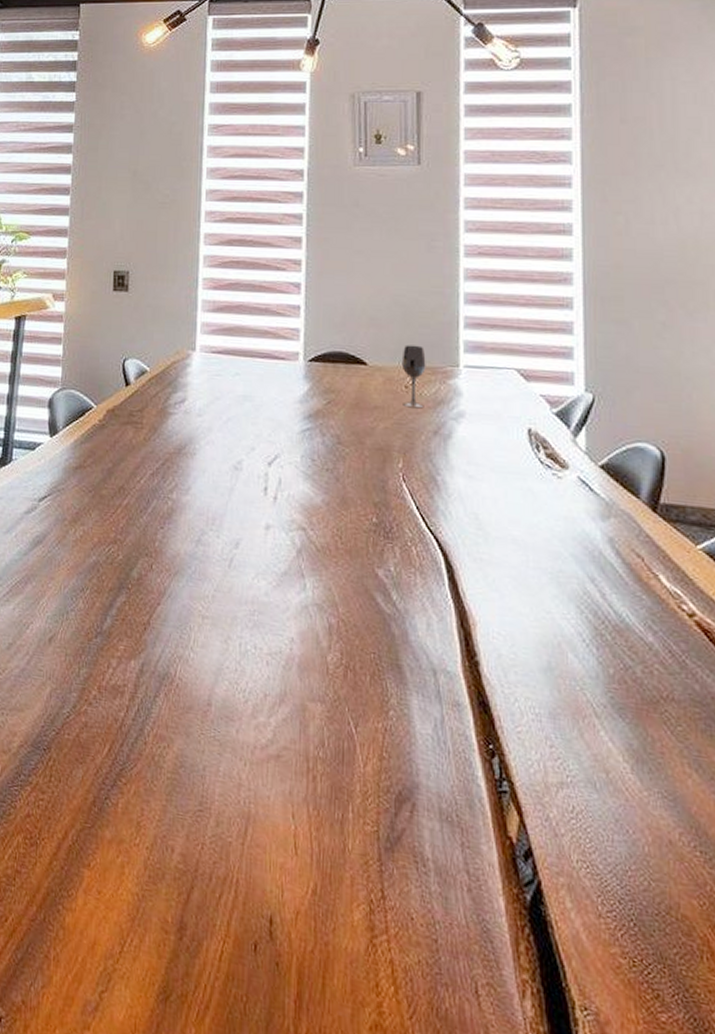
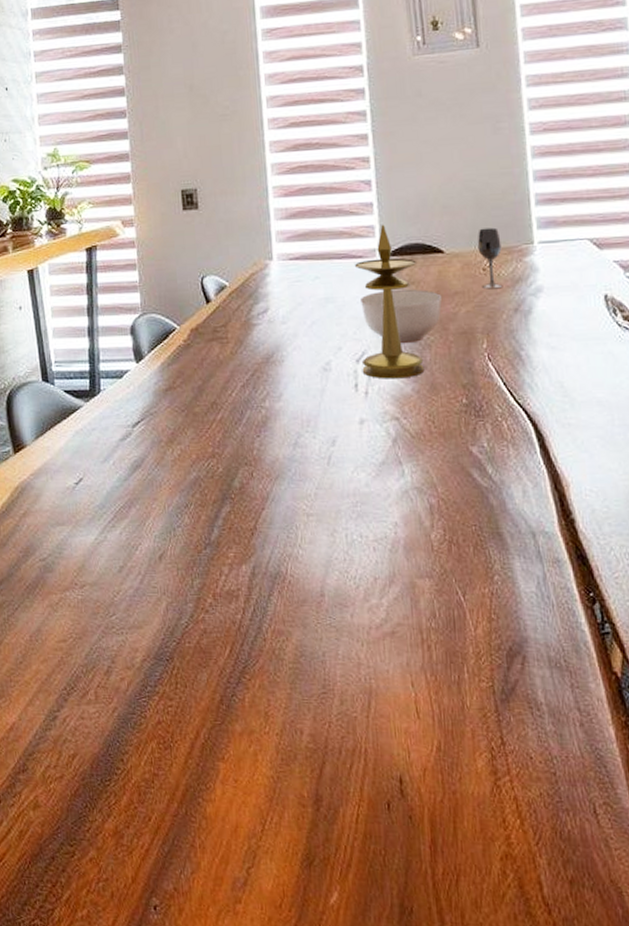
candlestick: none [273,328,339,489] -> present [355,224,425,379]
bowl: none [279,396,362,453] -> present [361,289,443,344]

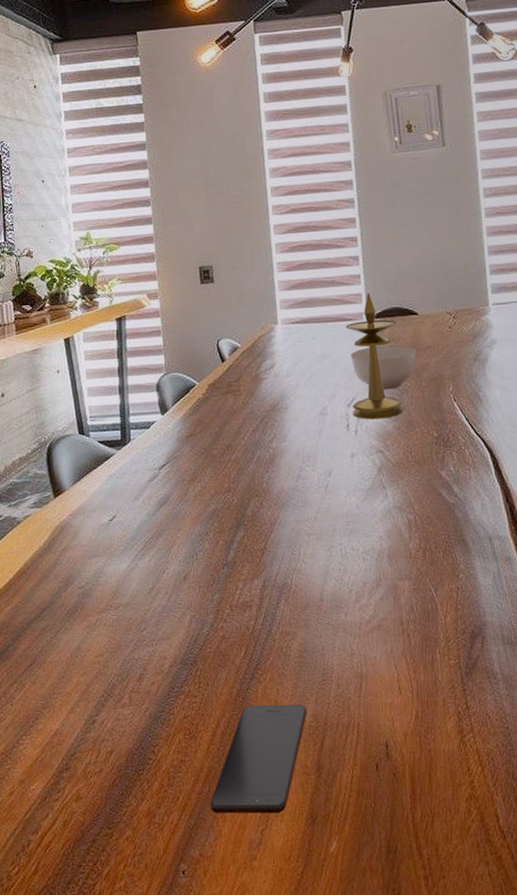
smartphone: none [187,715,303,850] -> present [210,704,307,814]
wine glass: present [477,227,503,290] -> none [444,293,465,344]

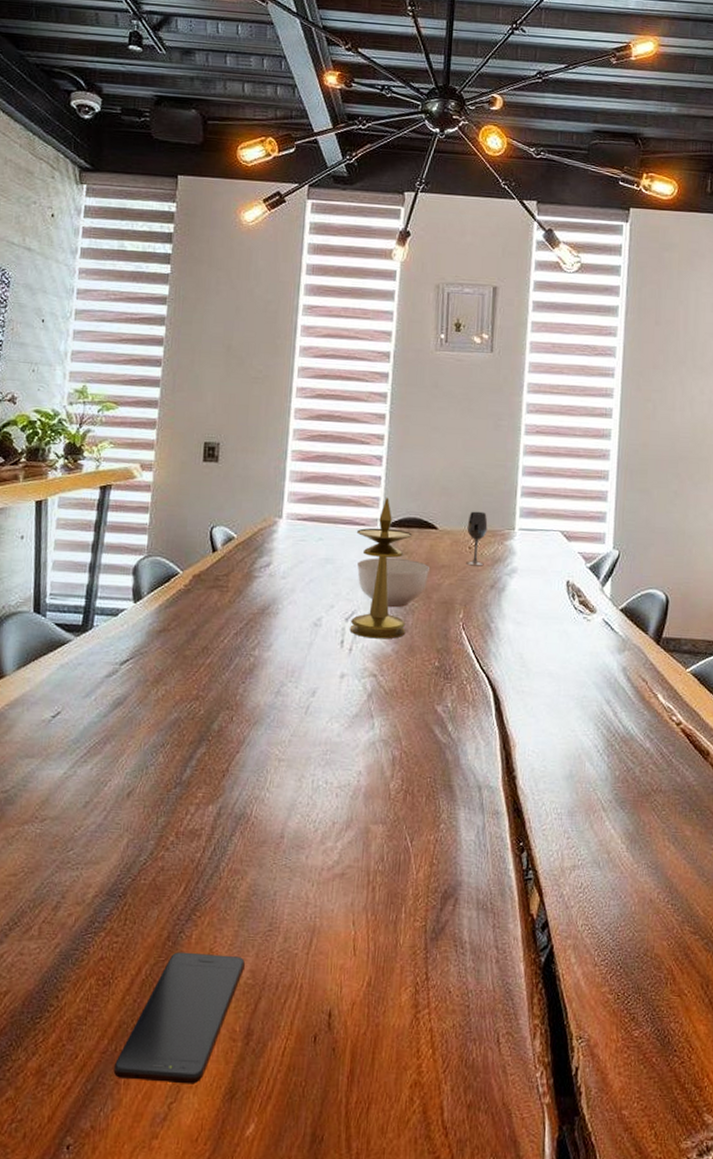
wine glass: none [444,293,465,344] -> present [466,511,488,566]

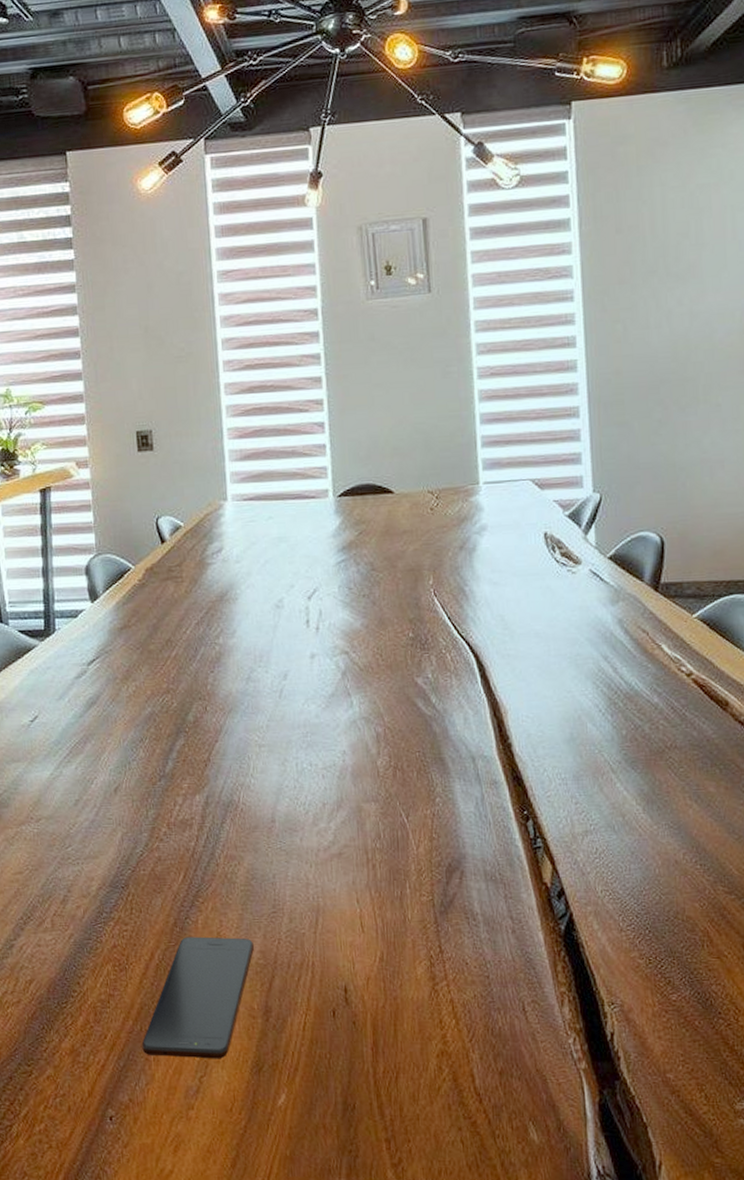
candlestick: present [349,497,413,639] -> none [308,465,373,615]
bowl: present [357,557,431,608] -> none [313,528,392,581]
wine glass: present [466,511,488,566] -> none [425,468,450,528]

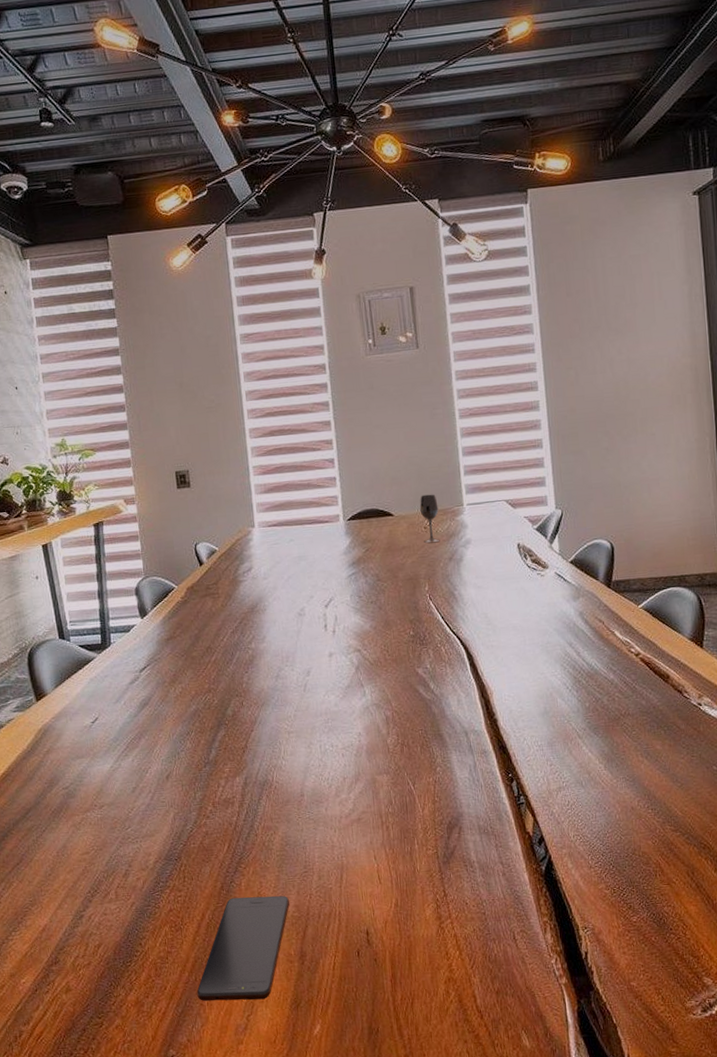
wine glass: none [425,468,450,528] -> present [419,494,440,544]

